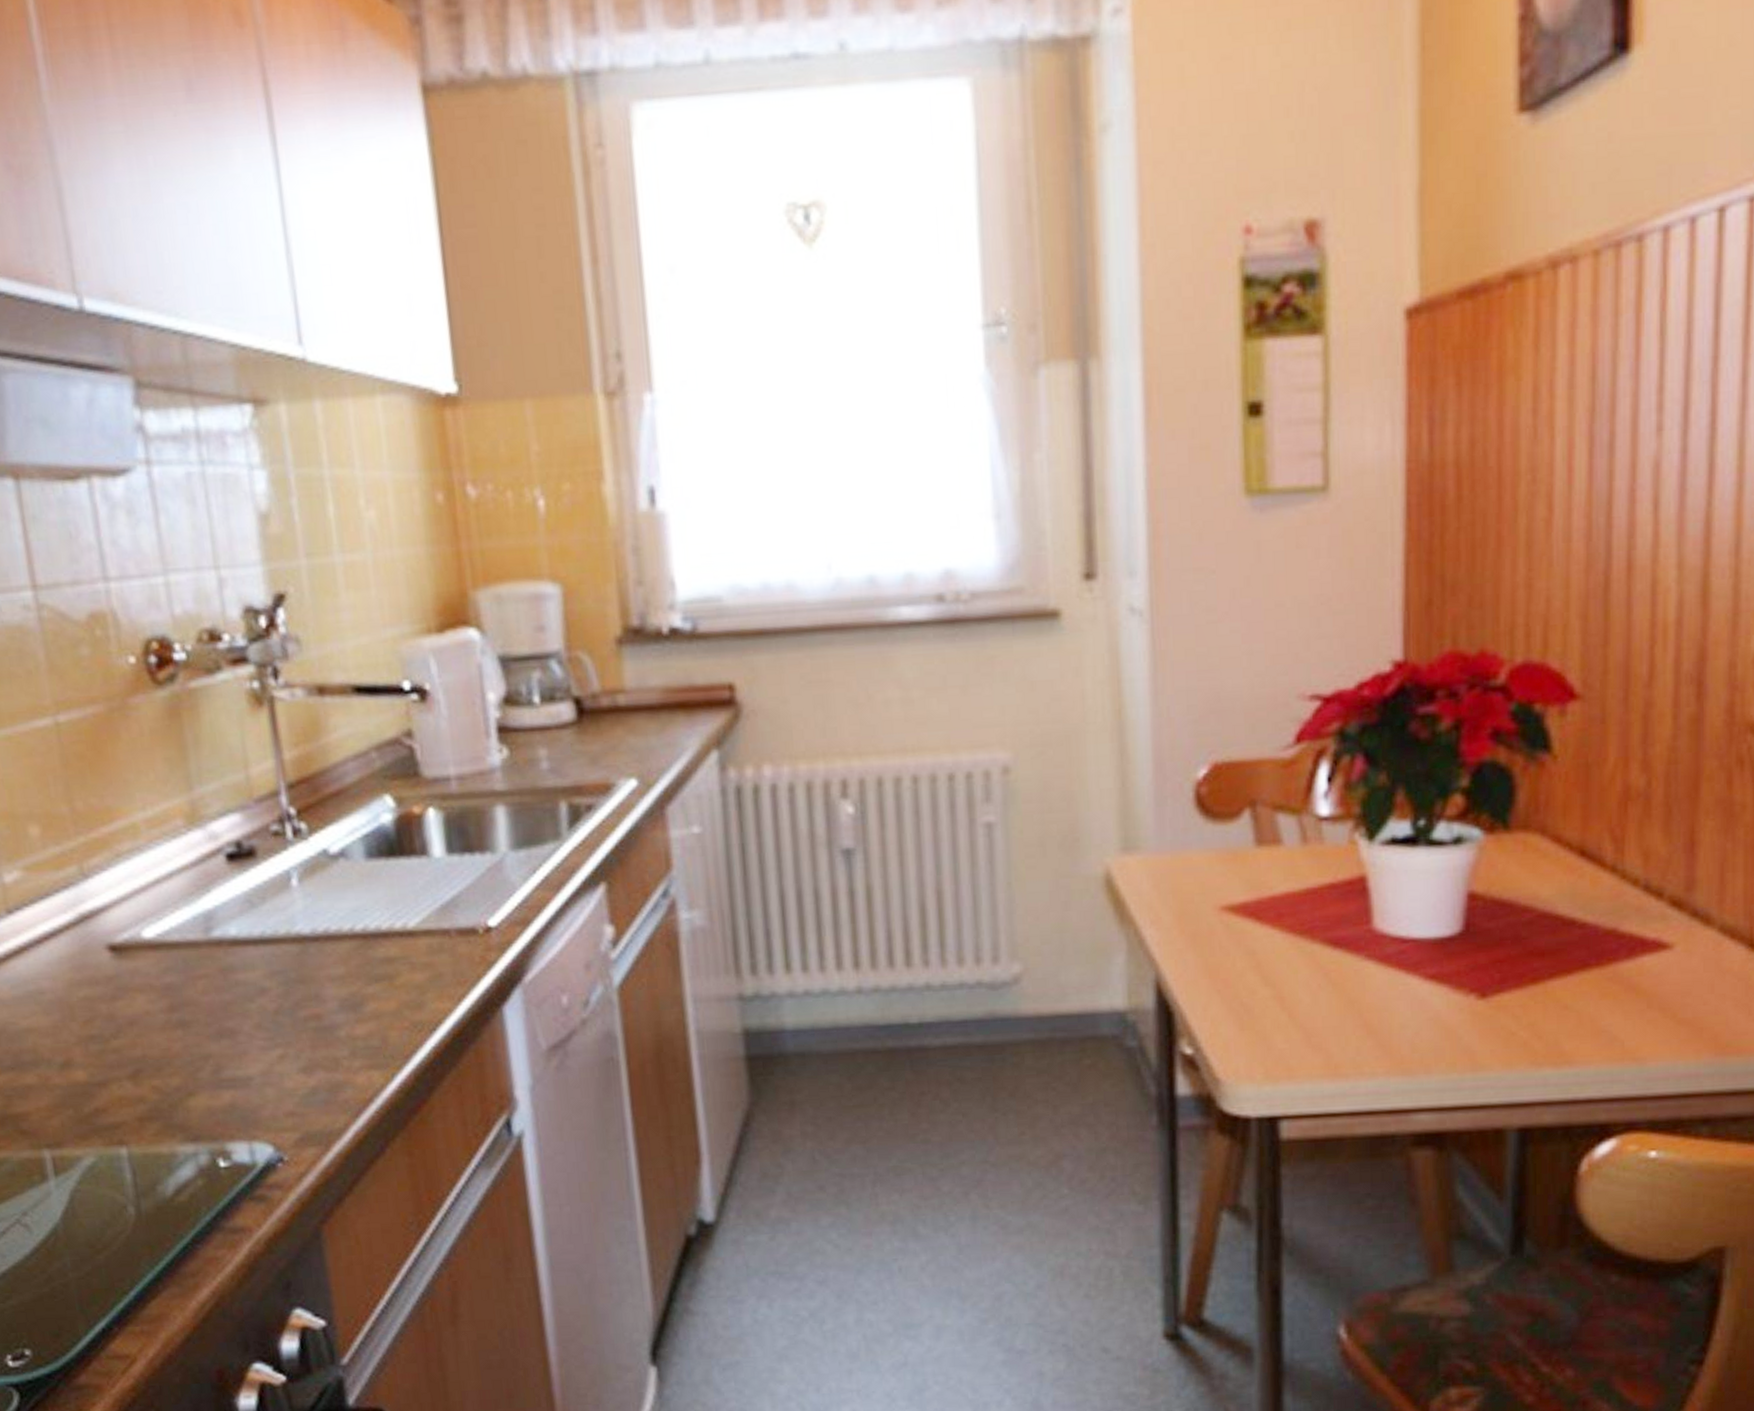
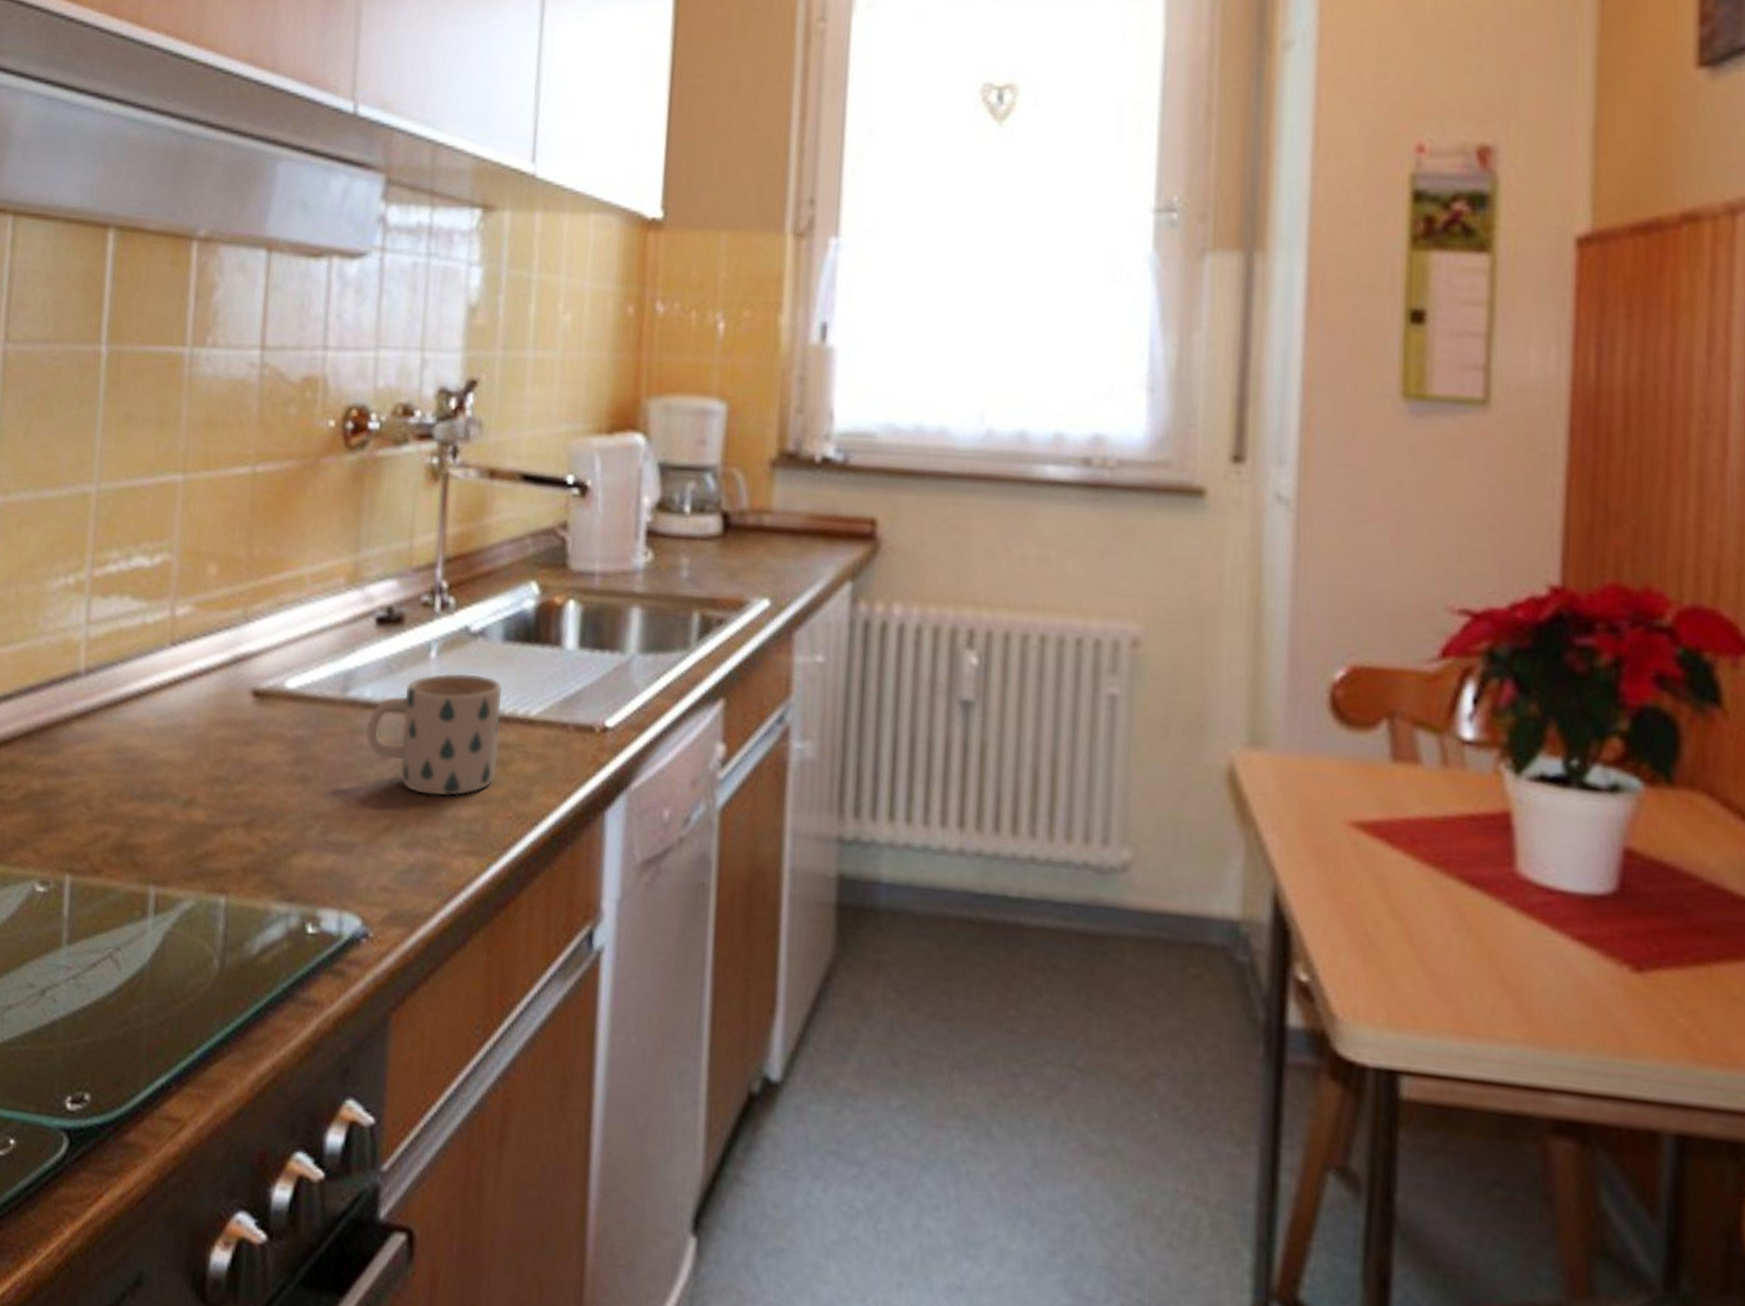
mug: none [238,896,383,1020] -> present [365,672,503,797]

